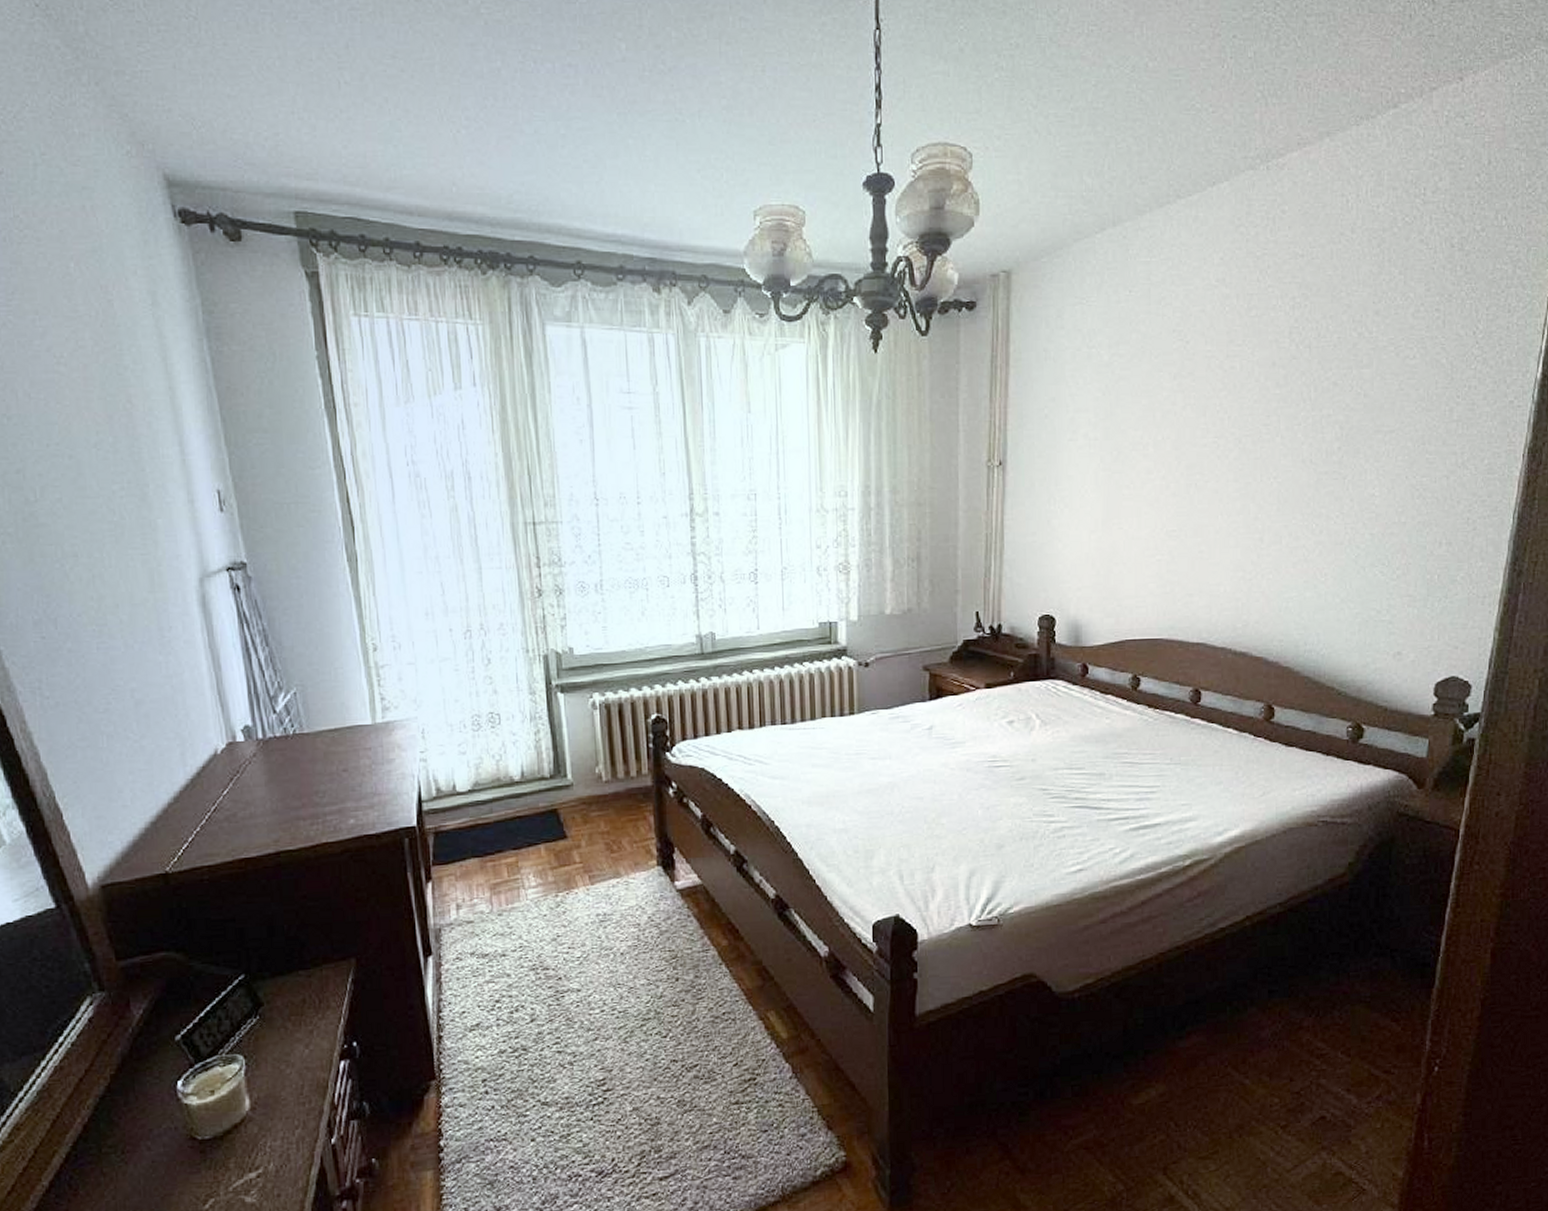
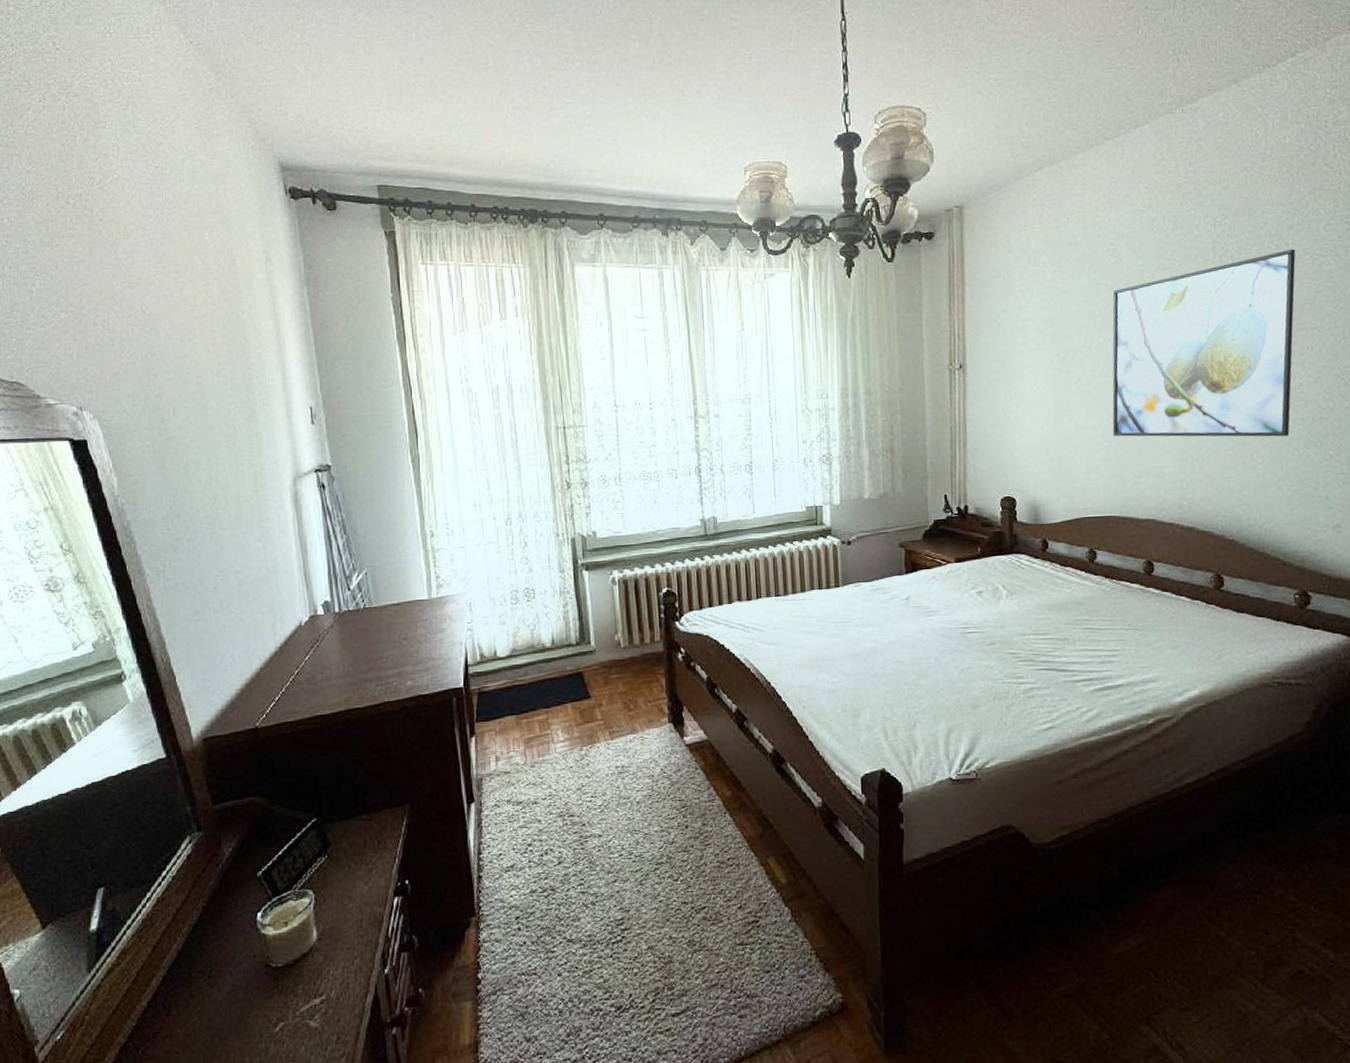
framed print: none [1166,339,1380,553] -> present [1112,249,1296,437]

